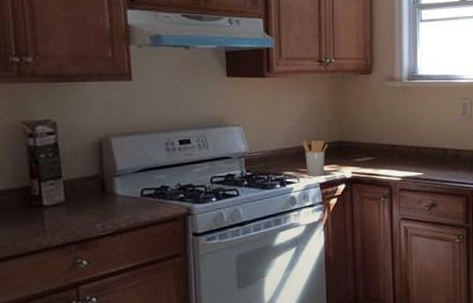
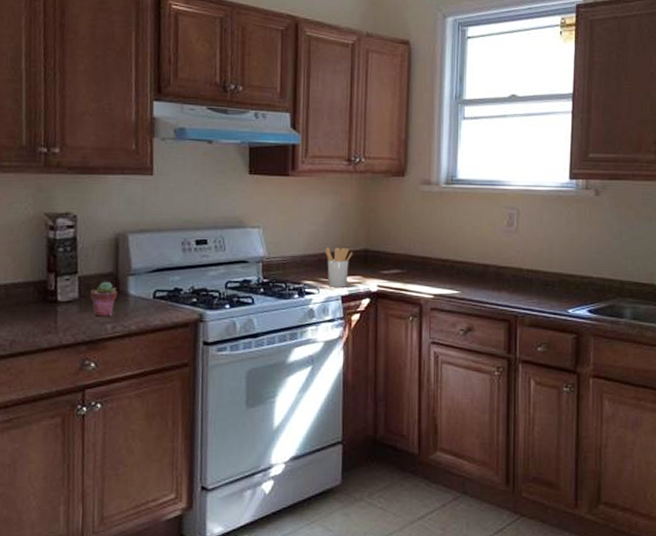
potted succulent: none [77,183,105,218] -> present [90,281,118,317]

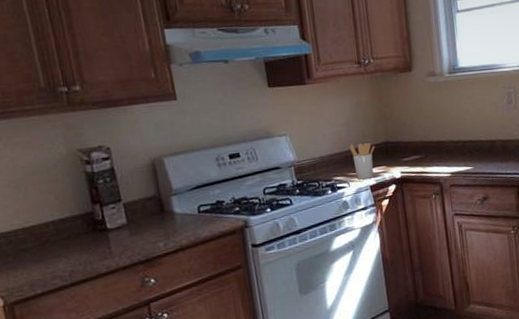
potted succulent: present [90,281,118,317] -> none [137,204,164,238]

